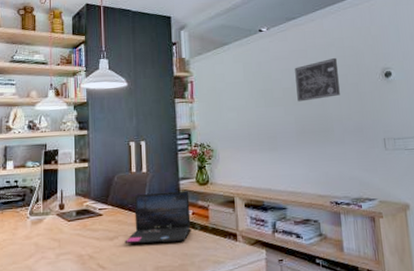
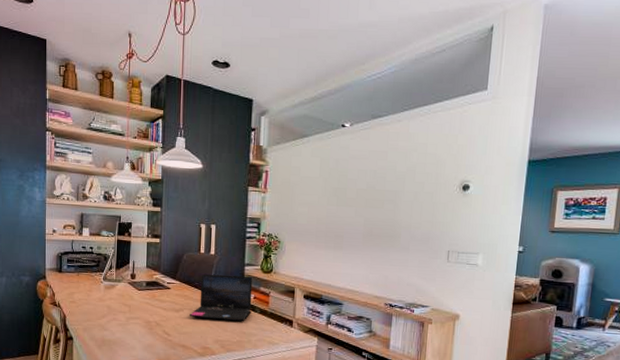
wall art: present [295,57,340,102] -> none [370,163,417,205]

